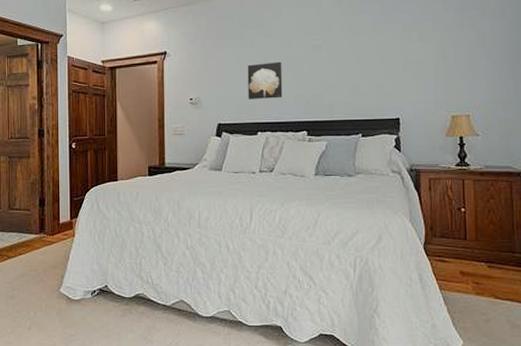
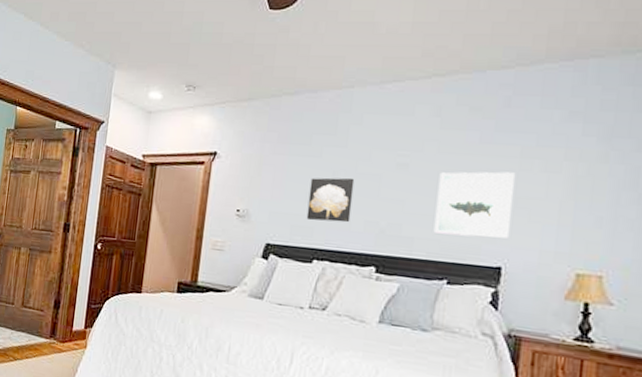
wall art: none [346,44,402,98] -> present [433,171,516,238]

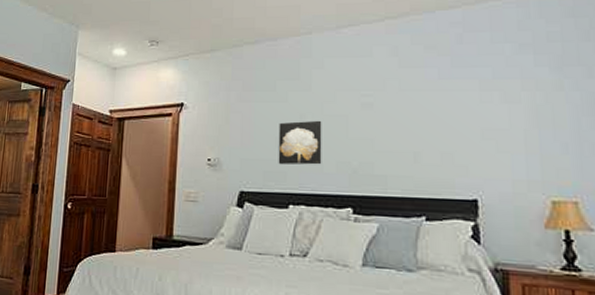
wall art: present [433,171,516,238] -> none [404,105,481,171]

